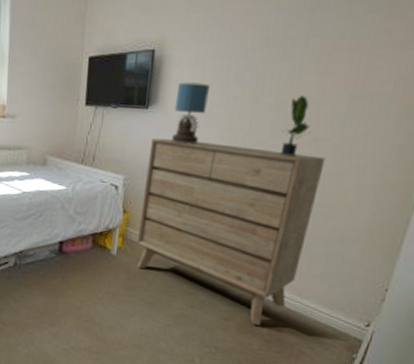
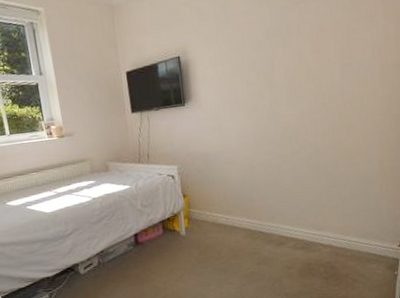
dresser: present [136,138,326,326] -> none [193,117,336,267]
table lamp: present [172,82,210,145] -> none [205,76,233,130]
potted plant: present [280,95,312,157] -> none [296,71,319,123]

